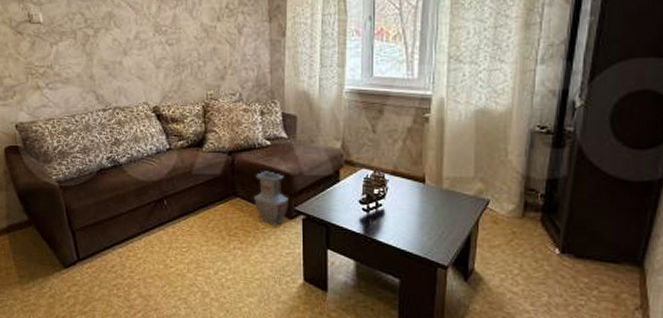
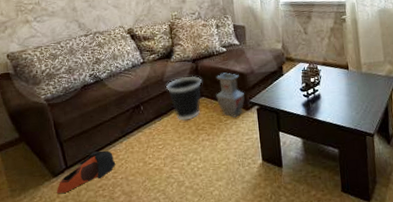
bag: none [67,245,133,287] -> present [56,150,116,193]
wastebasket: none [195,170,238,223] -> present [166,75,202,121]

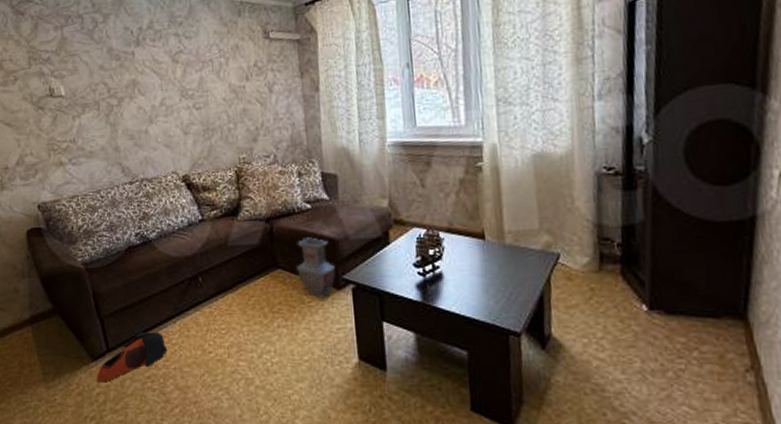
wastebasket: present [166,75,202,121] -> none [231,240,278,299]

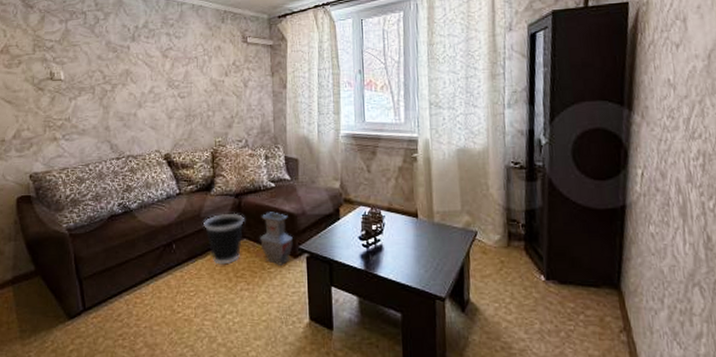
bag: present [96,331,168,381] -> none [70,293,140,339]
wastebasket: none [231,240,278,299] -> present [204,213,244,265]

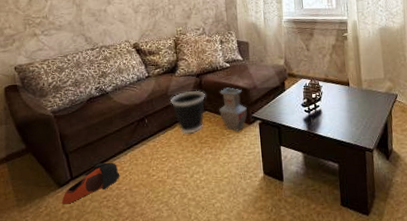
bag: none [70,293,140,339] -> present [61,162,120,204]

